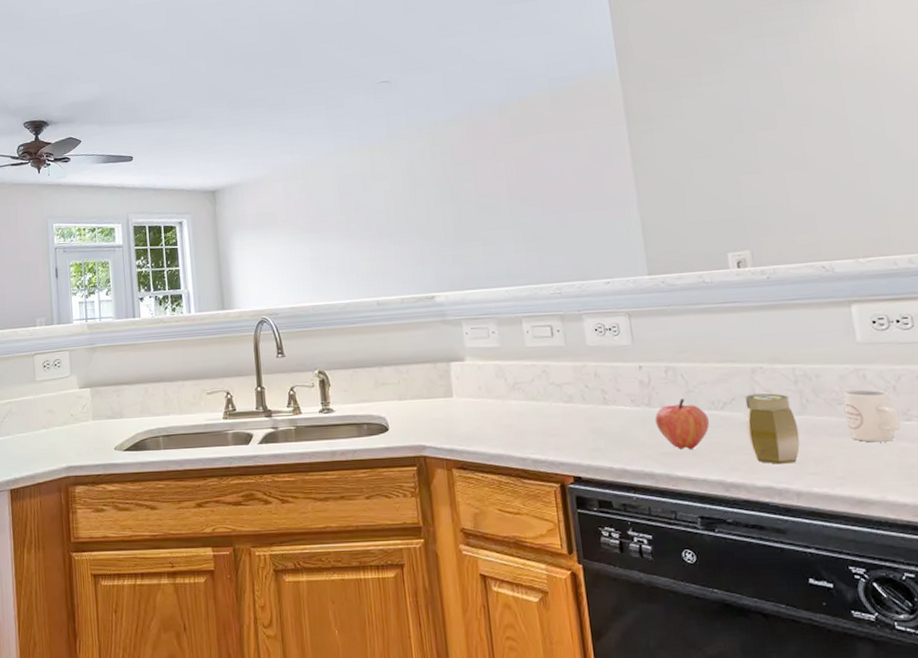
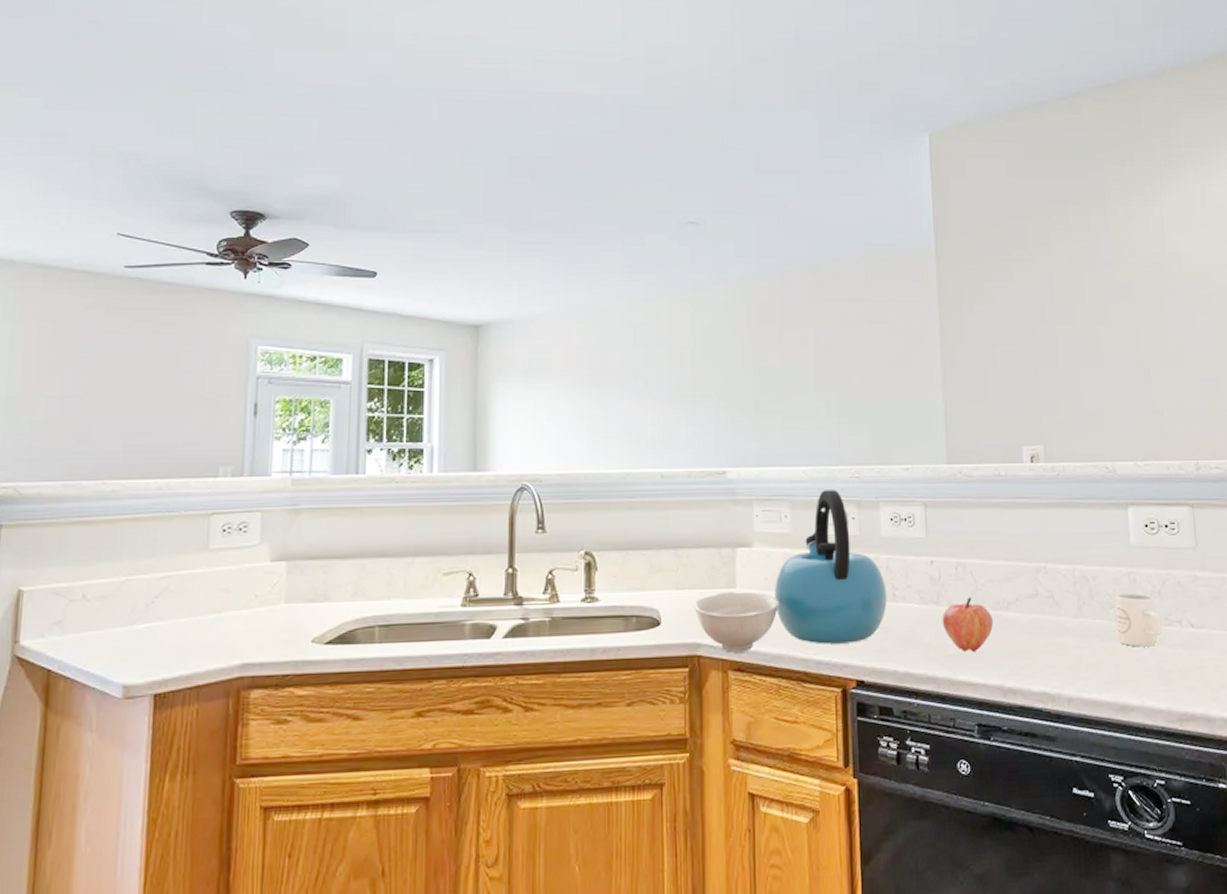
bowl: none [415,400,494,453] -> present [692,592,780,653]
kettle: none [488,306,598,445] -> present [774,490,887,644]
jar: present [744,393,800,464] -> none [1026,594,1075,668]

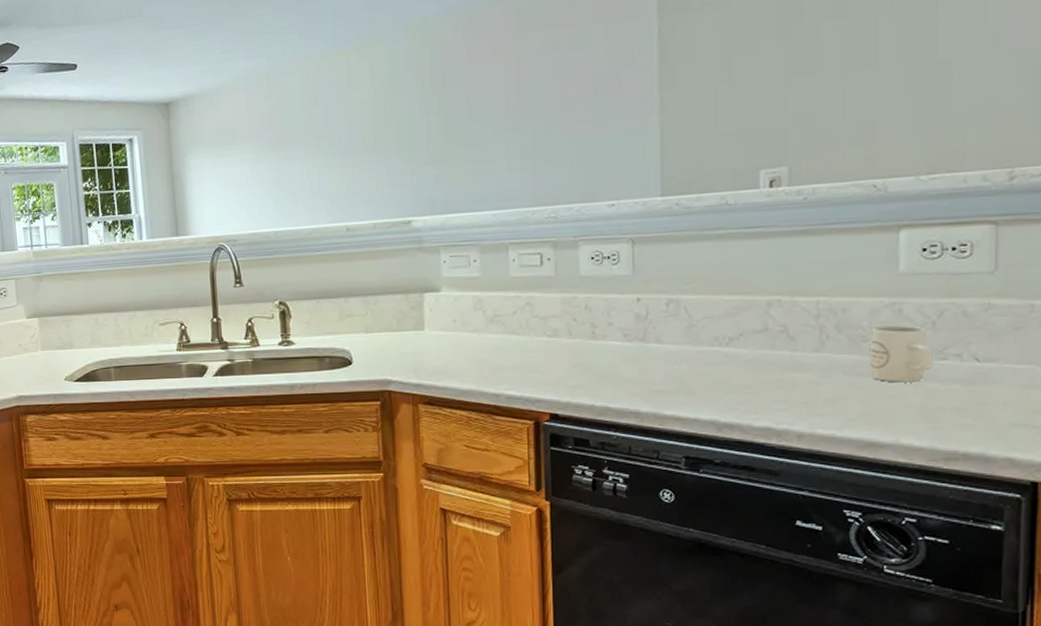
bowl: present [692,592,780,653] -> none [382,333,469,388]
kettle: present [774,490,887,644] -> none [463,231,585,381]
fruit: present [942,597,993,653] -> none [648,333,709,388]

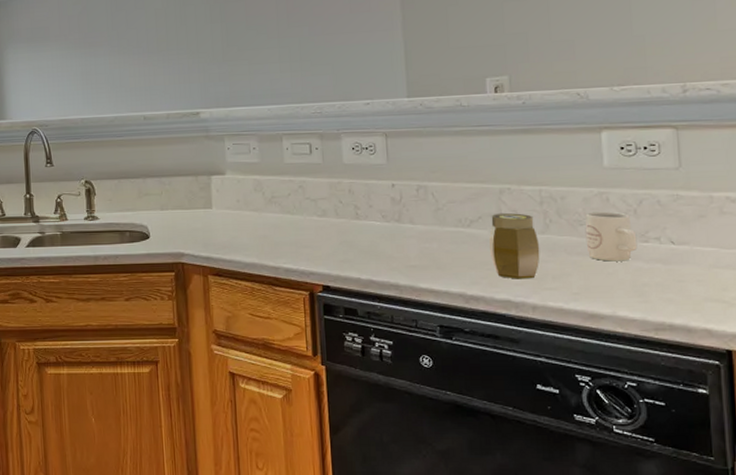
jar: none [751,328,812,404] -> present [489,213,540,279]

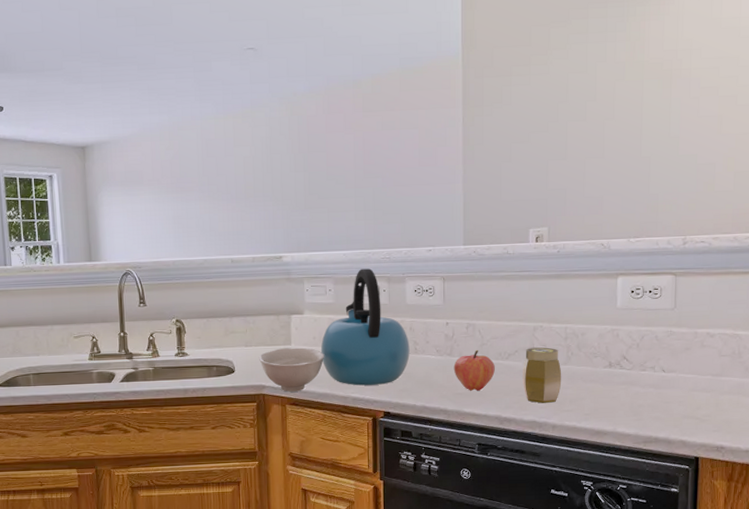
bowl: none [175,211,251,261] -> present [258,347,325,392]
kettle: none [245,124,350,255] -> present [320,268,410,386]
fruit: none [403,216,455,264] -> present [453,350,495,392]
mug: present [585,211,638,262] -> none [598,345,637,387]

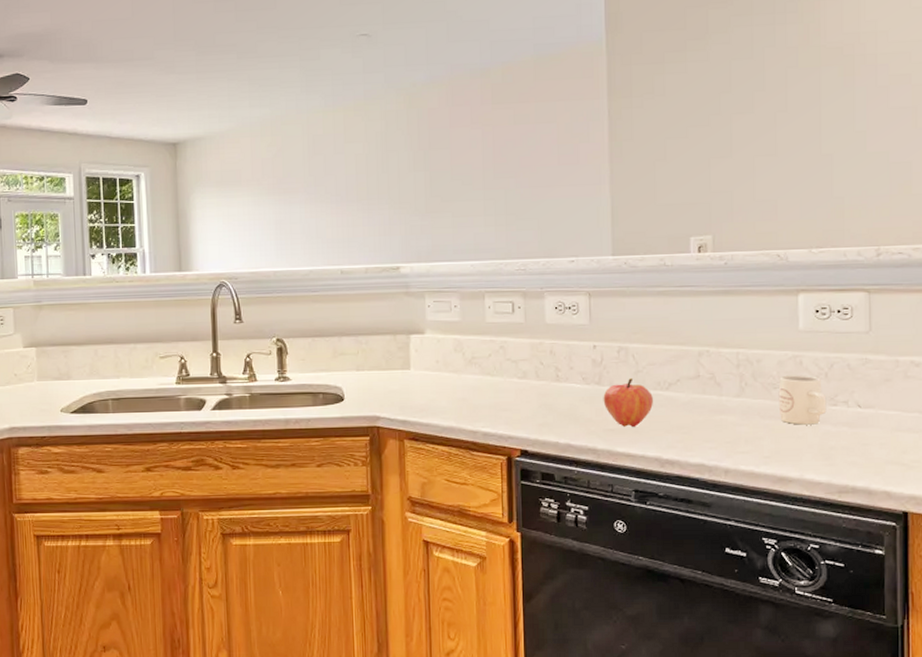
bowl: present [258,347,325,392] -> none [372,373,450,425]
kettle: present [320,268,410,386] -> none [444,282,551,419]
jar: present [523,347,562,403] -> none [687,376,735,443]
mug: none [598,345,637,387] -> present [778,375,827,425]

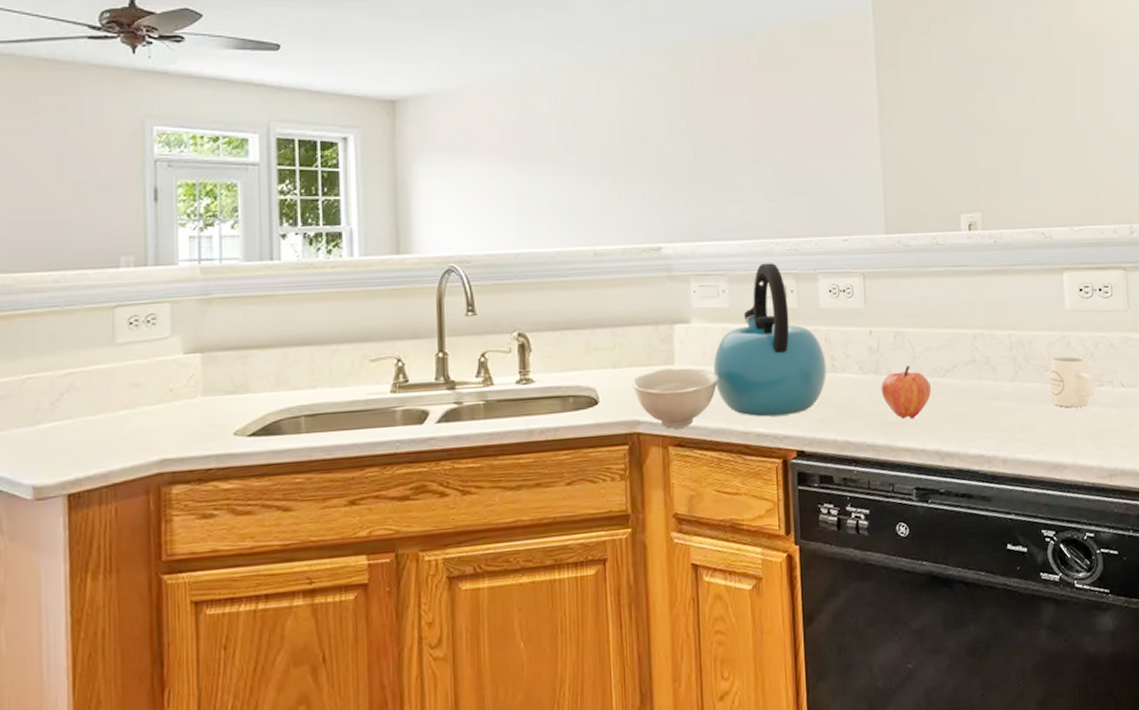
bowl: none [372,373,450,425] -> present [630,367,719,429]
kettle: none [444,282,551,419] -> present [713,263,827,417]

